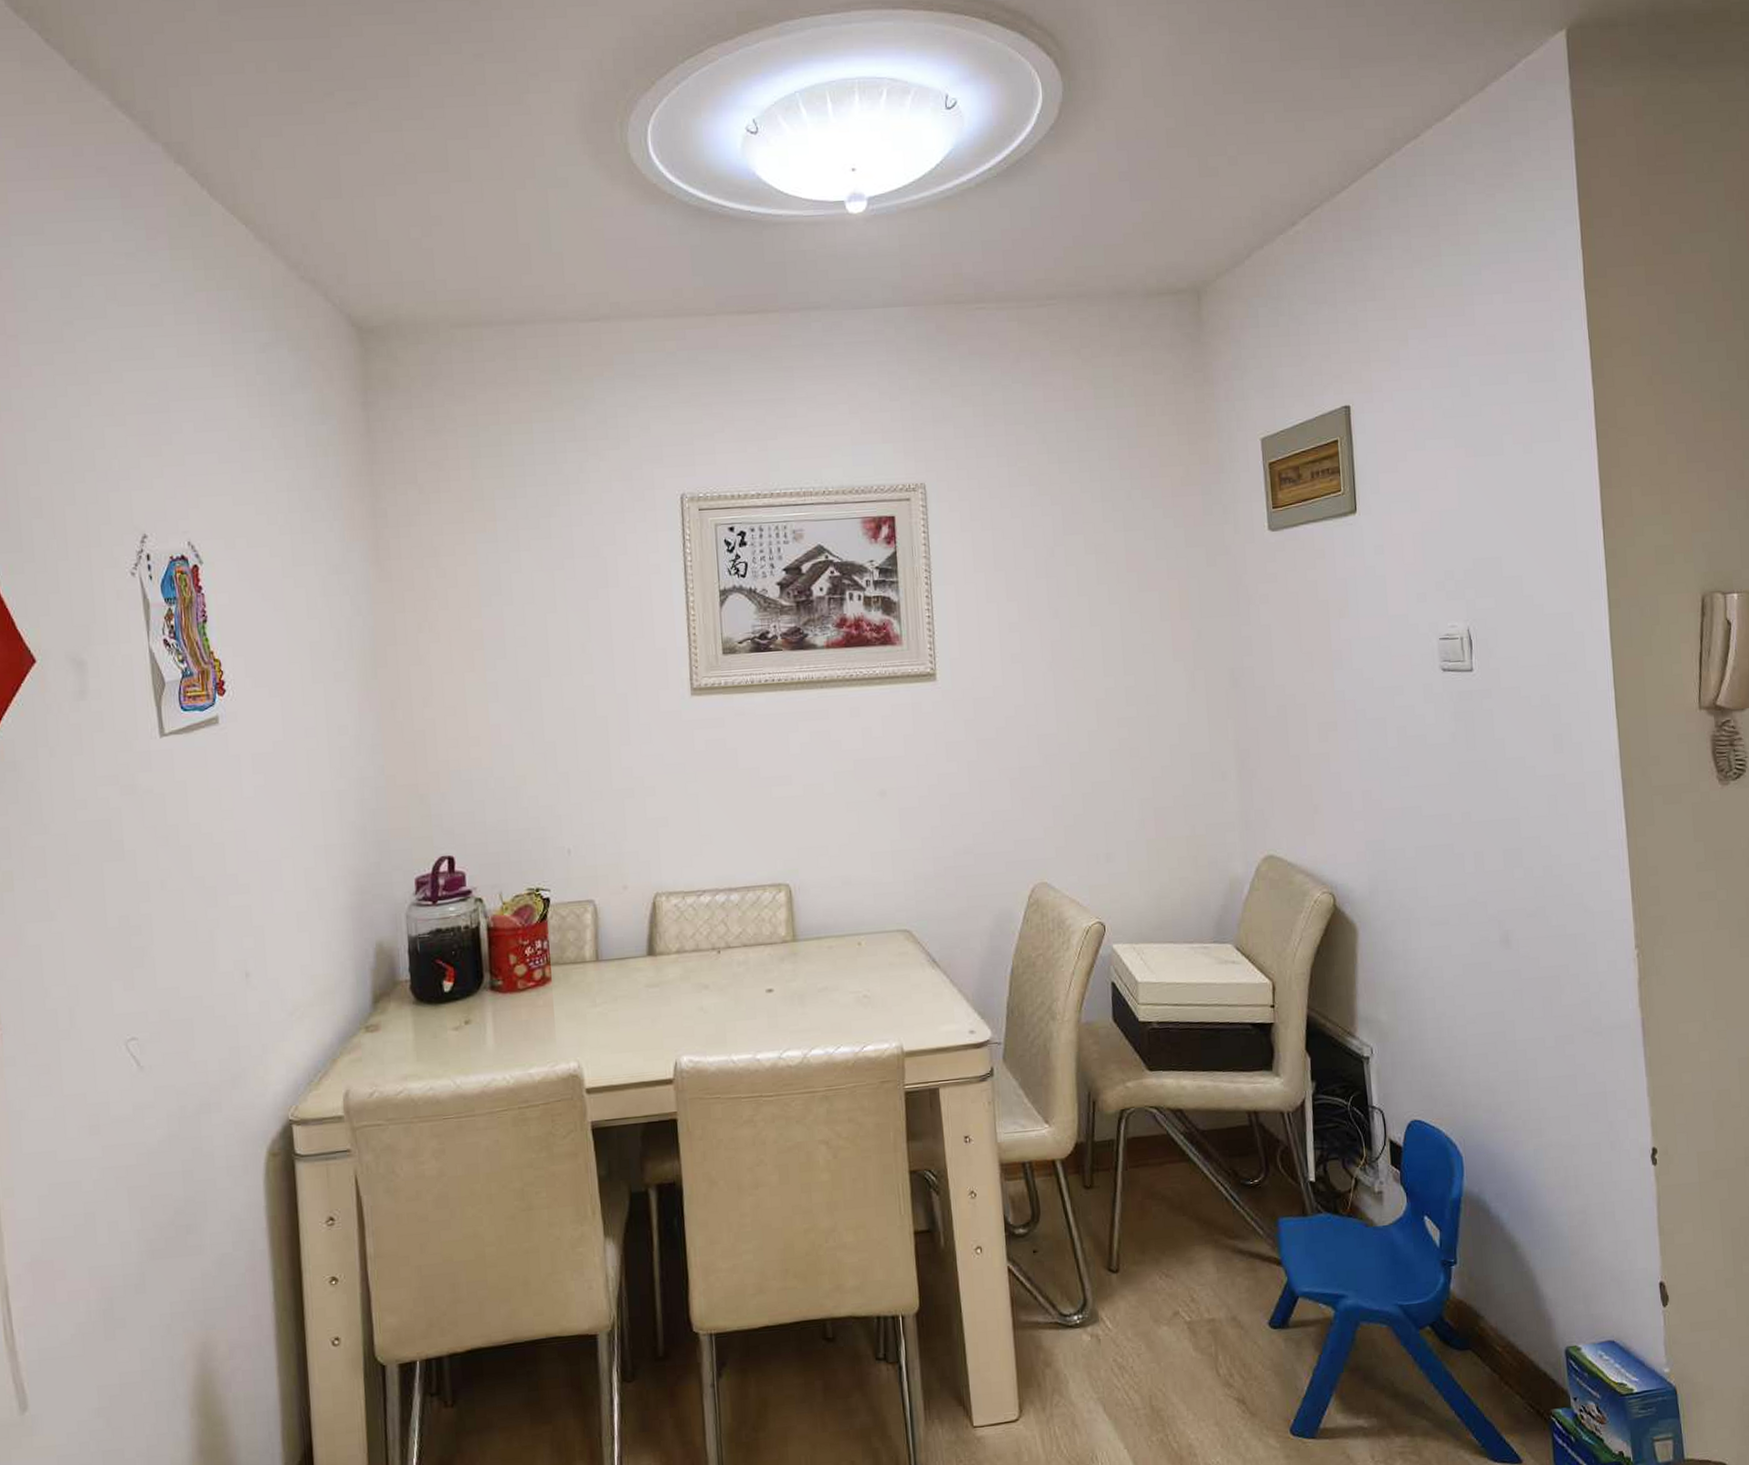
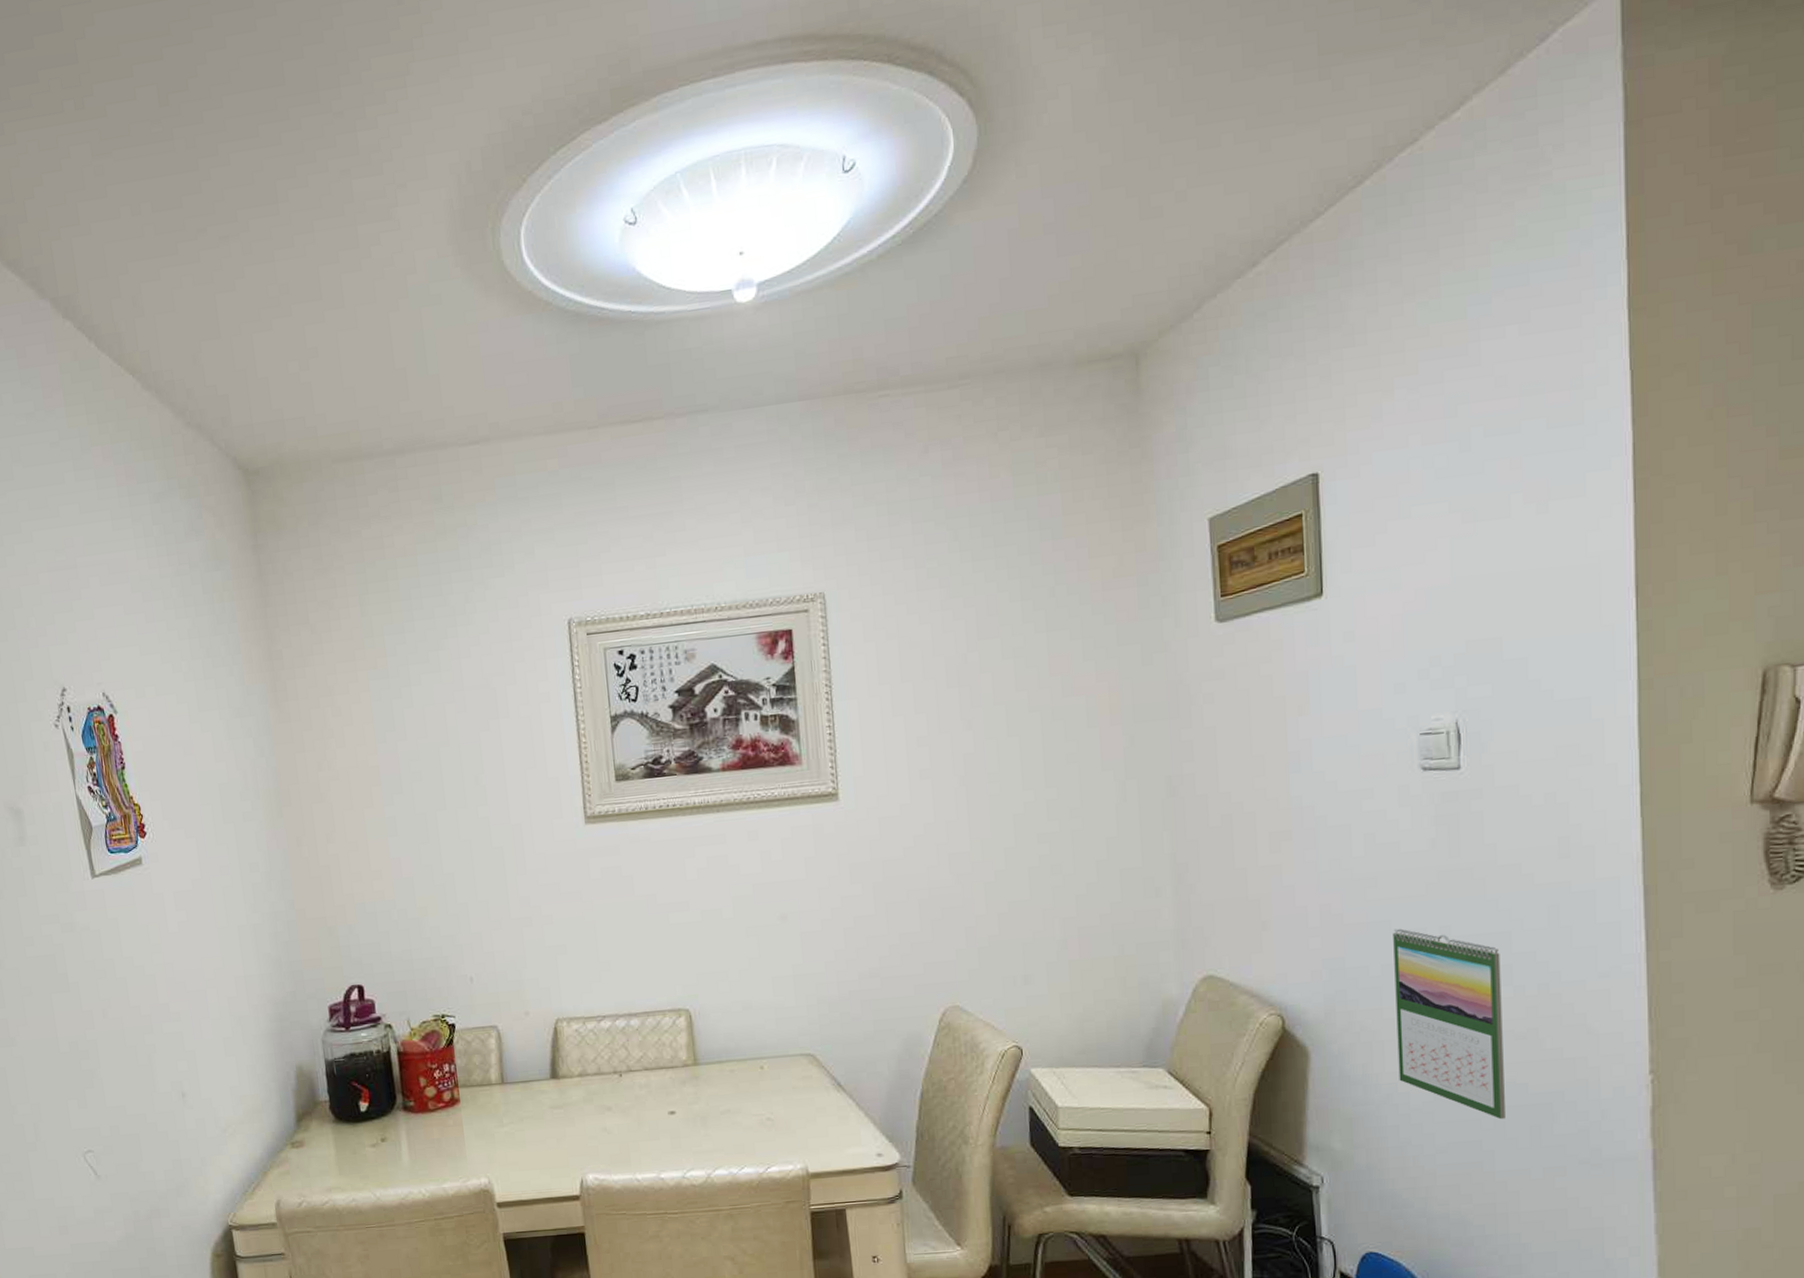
calendar: none [1423,814,1522,992] -> present [1393,928,1505,1120]

